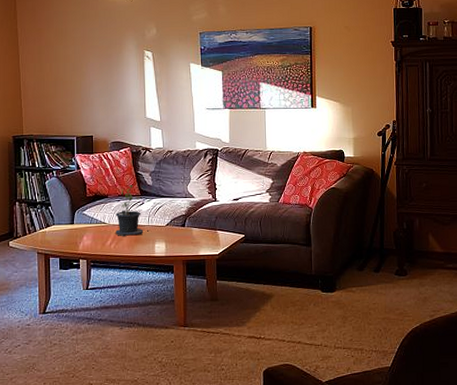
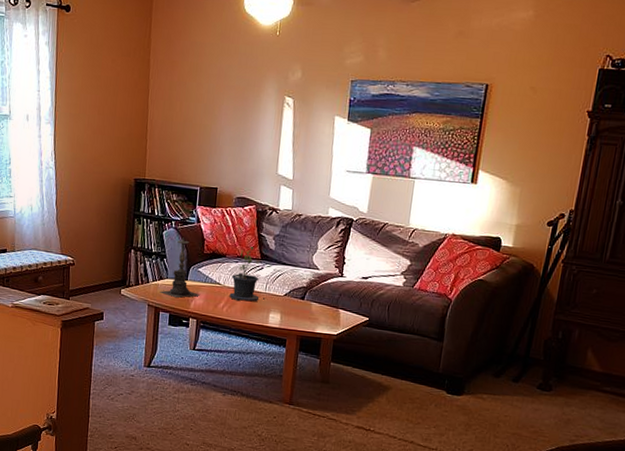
candle holder: none [48,185,88,243] -> present [159,237,201,298]

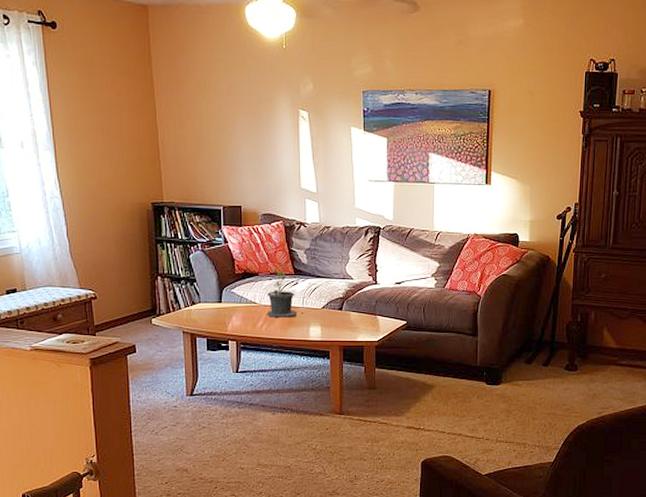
candle holder: present [159,237,201,298] -> none [193,259,237,322]

